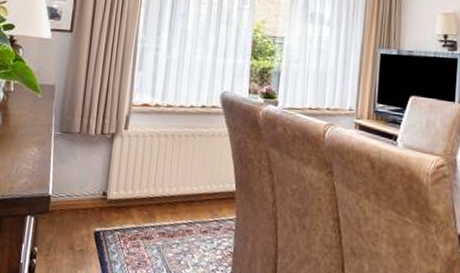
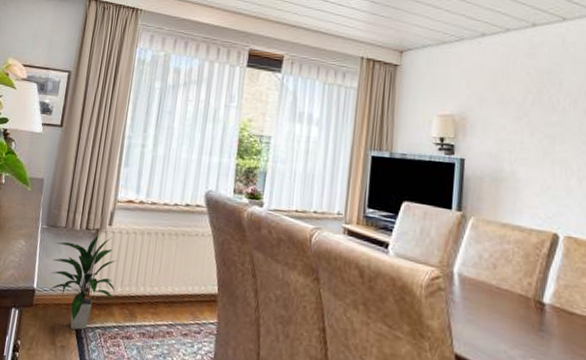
indoor plant: none [66,139,134,234] -> present [50,234,117,330]

